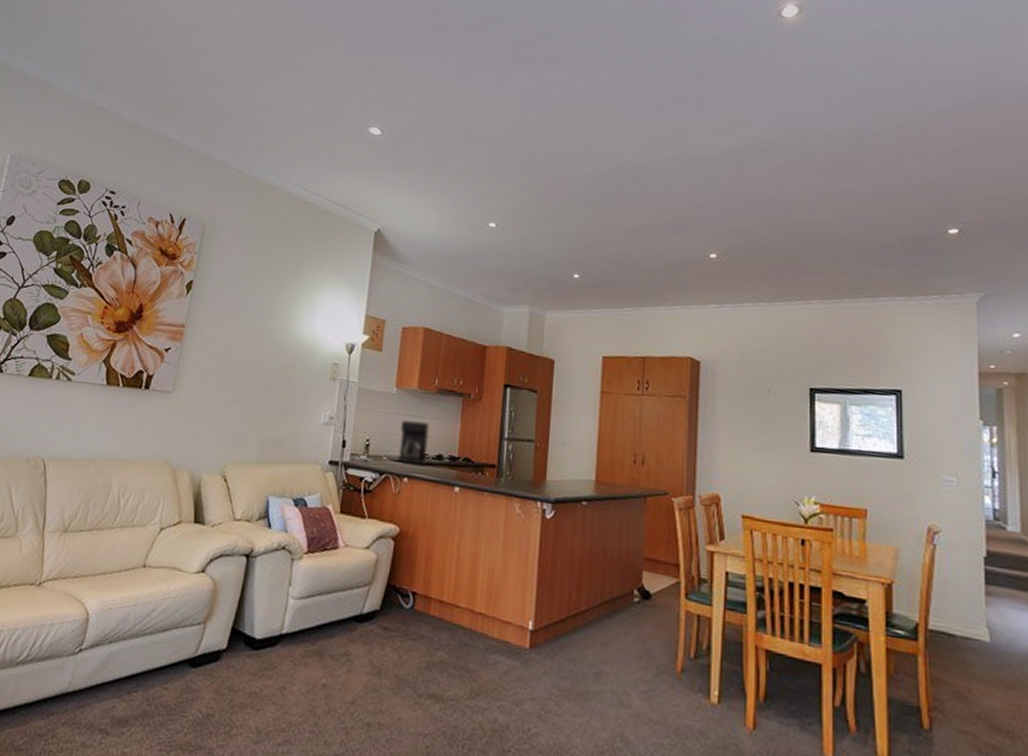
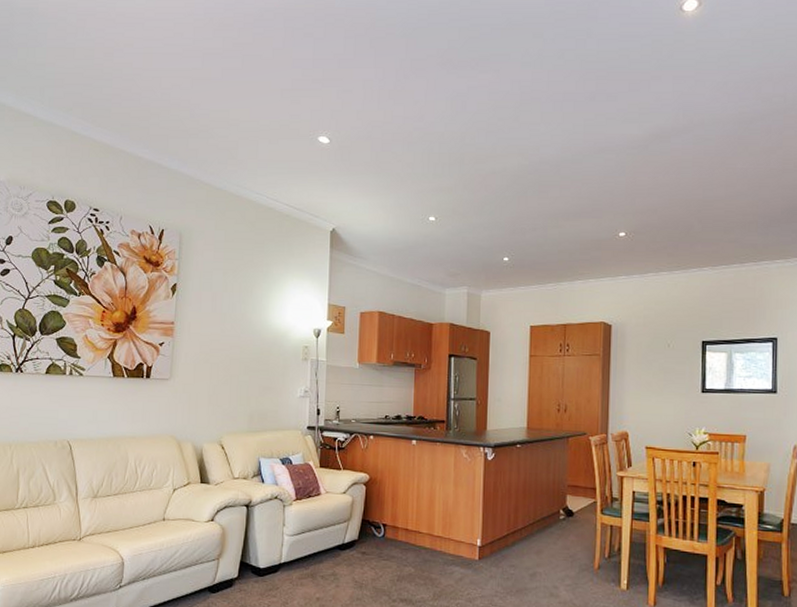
coffee maker: present [395,420,430,465] -> none [362,389,389,425]

